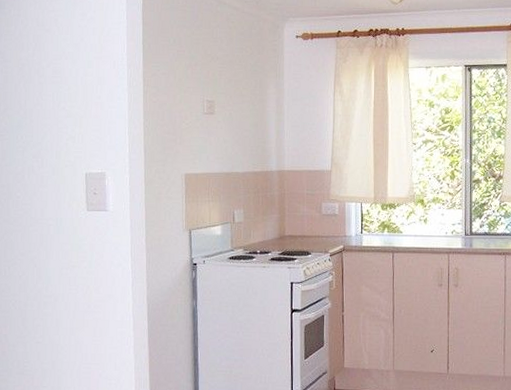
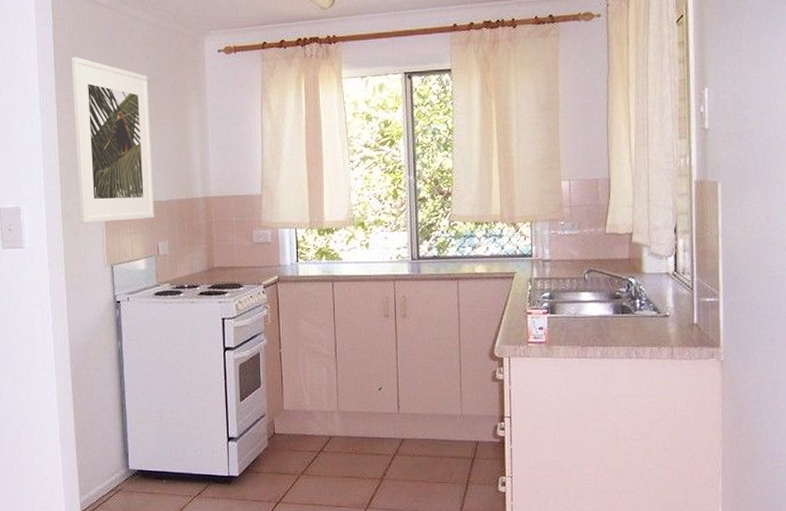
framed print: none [158,35,232,191] -> present [71,56,155,224]

